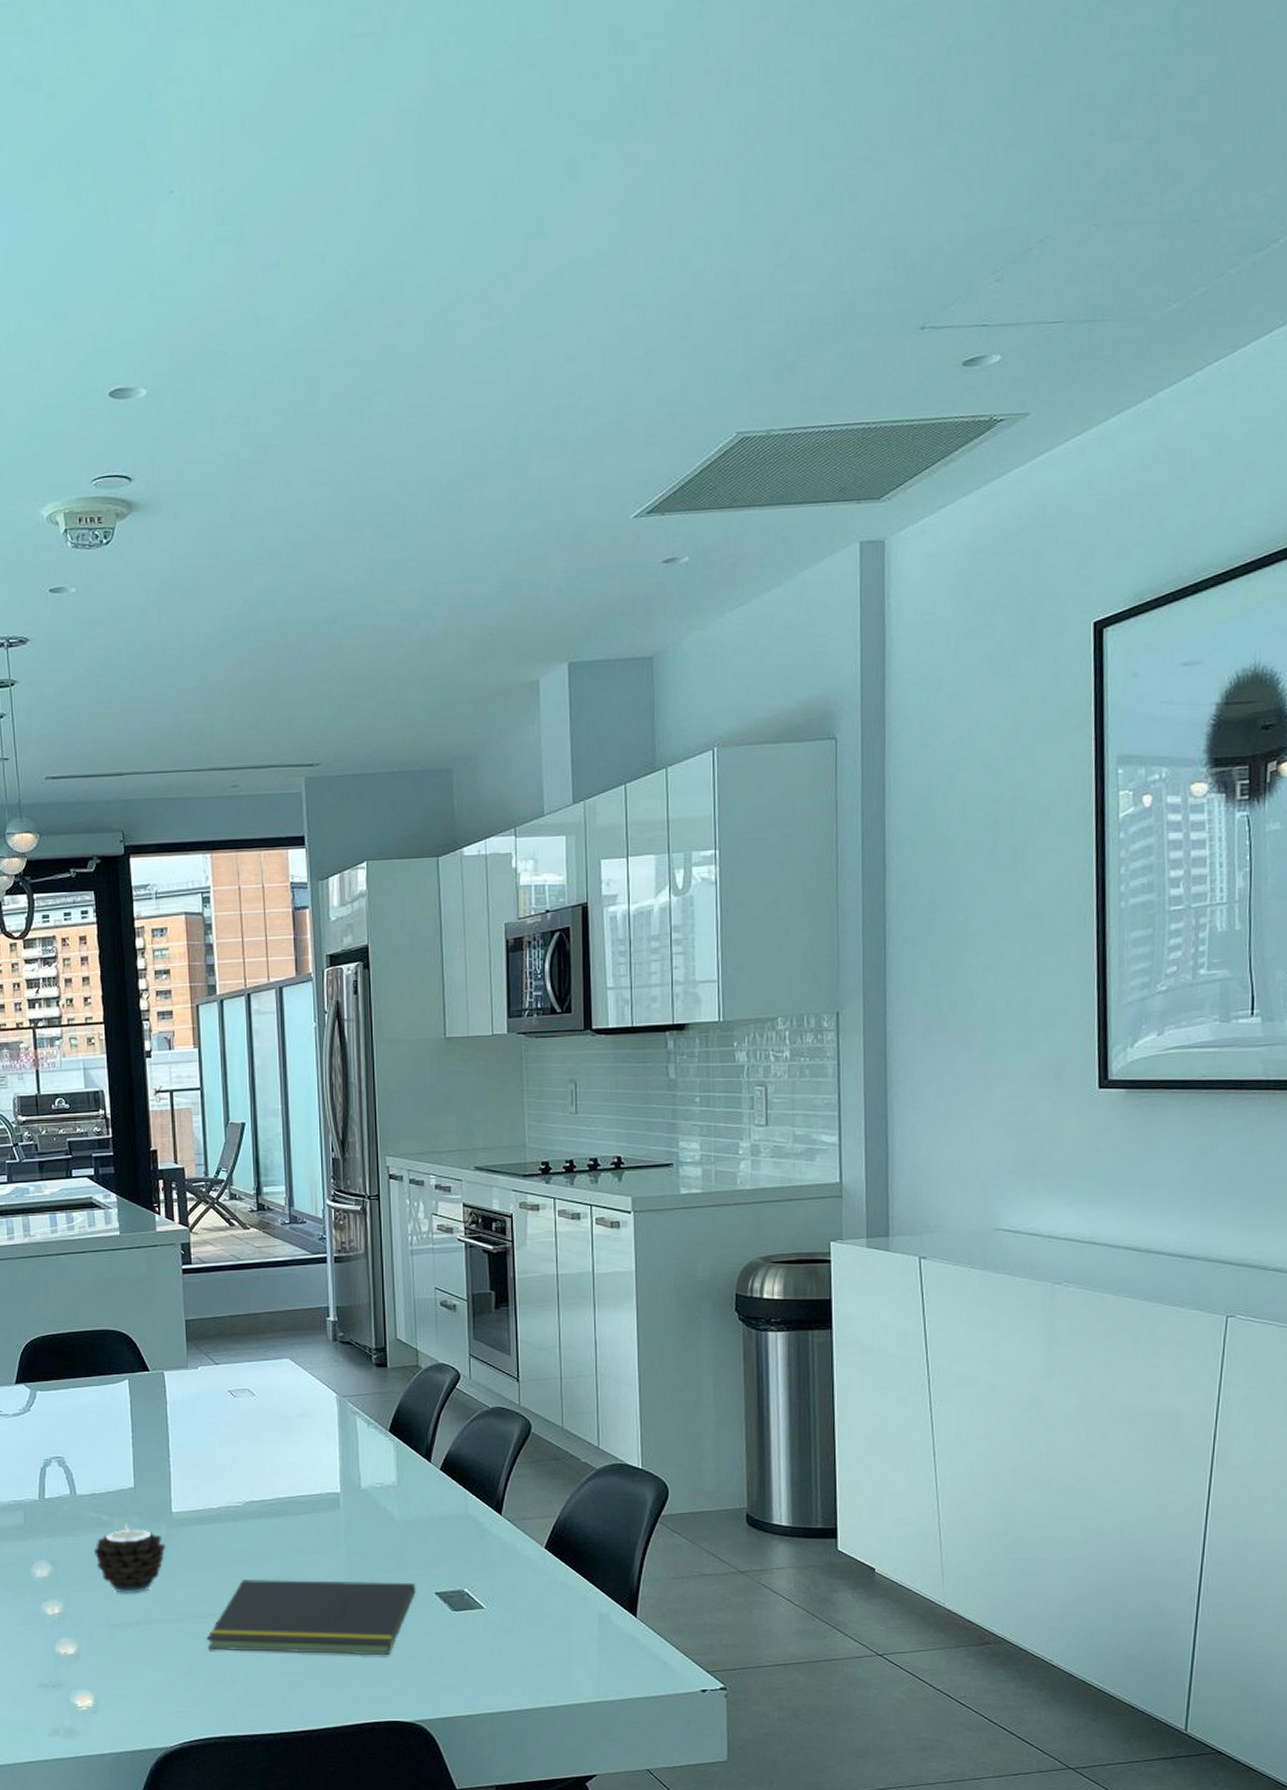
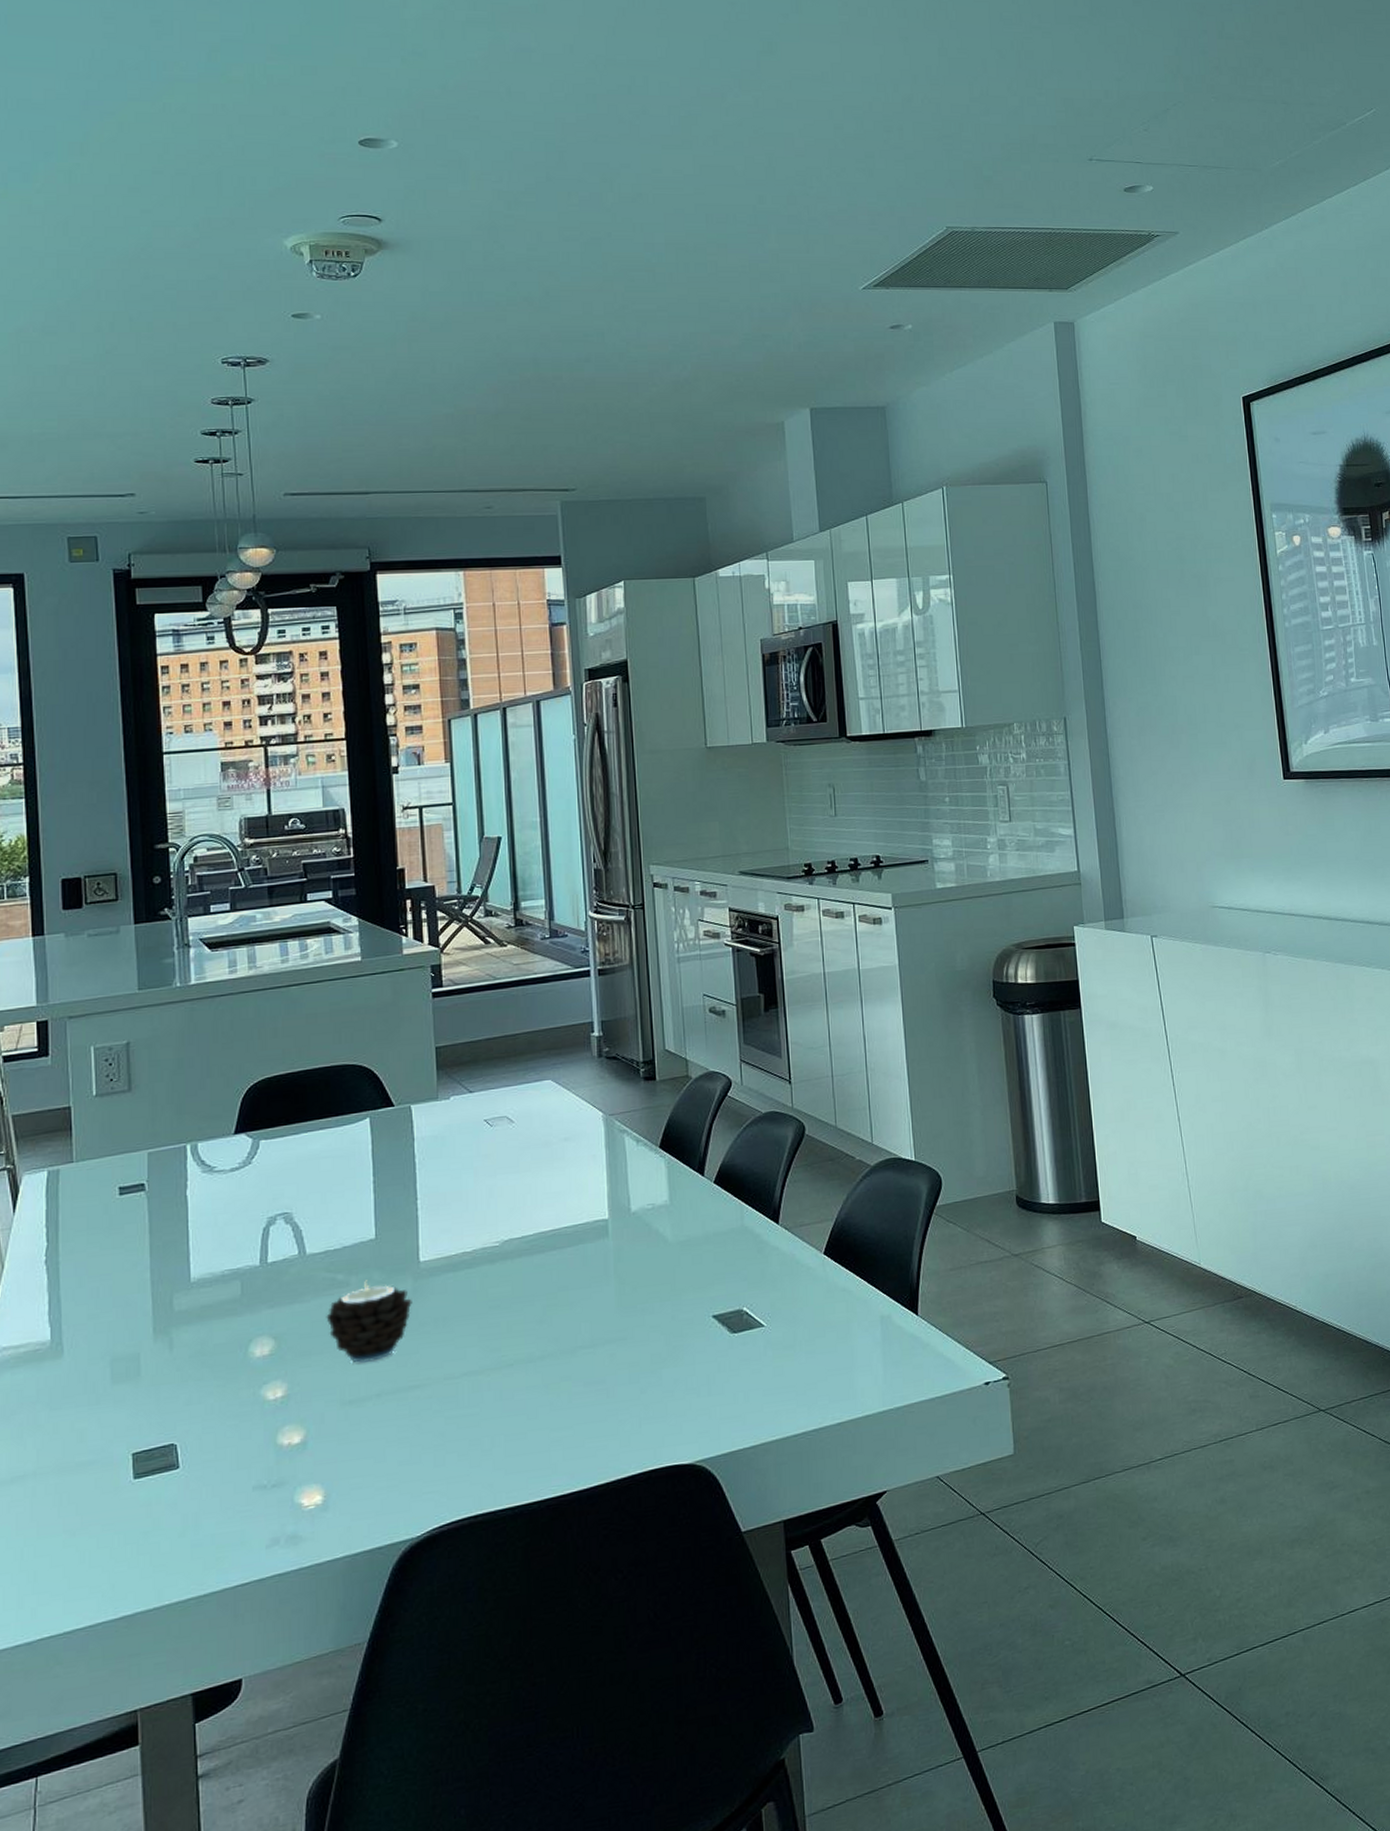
notepad: present [207,1578,417,1656] -> none [460,1308,694,1415]

